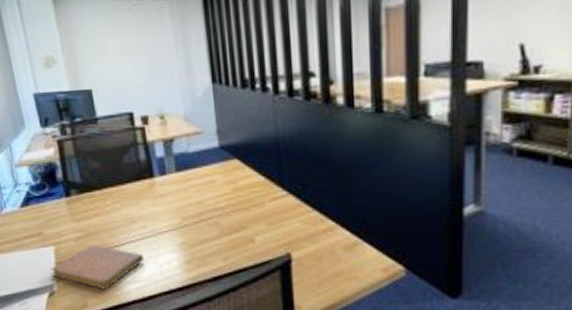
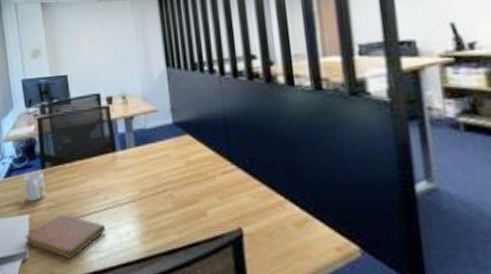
mug: none [45,199,73,233] -> present [24,171,46,202]

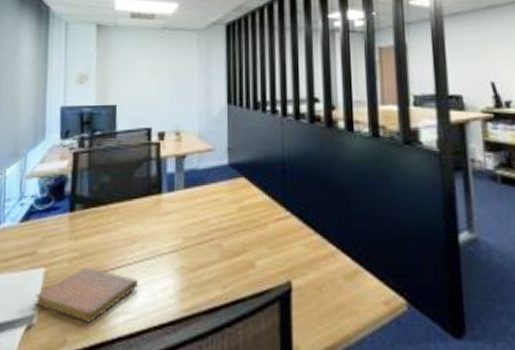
mug: present [24,171,46,202] -> none [44,214,72,252]

